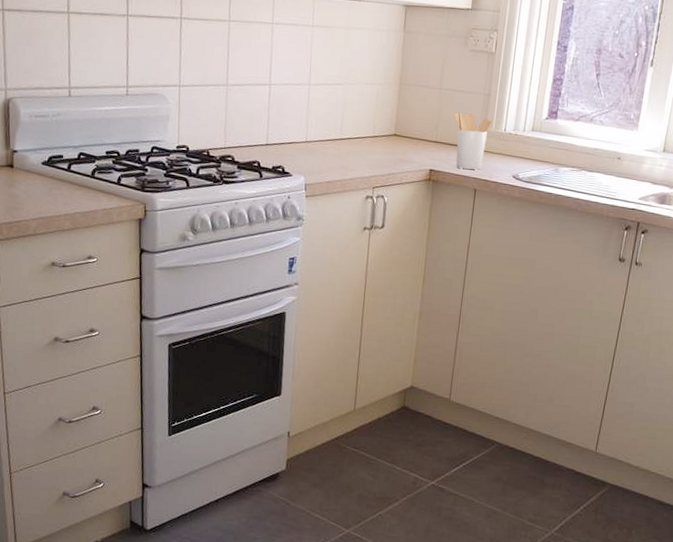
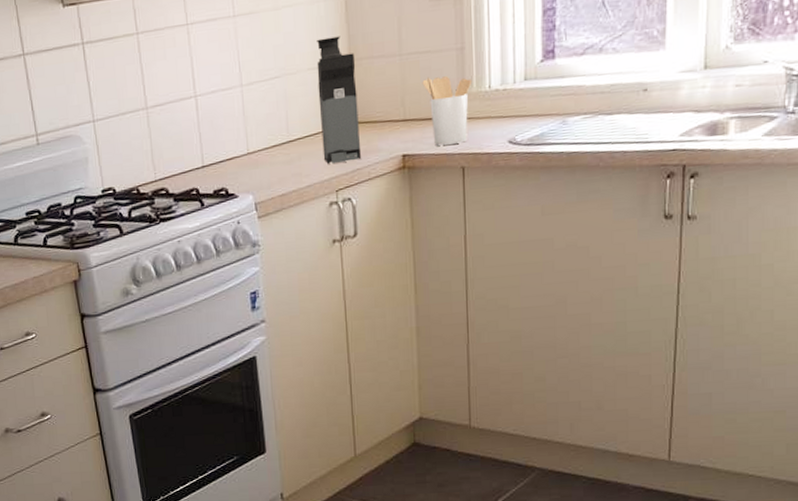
coffee maker: none [367,61,404,166] -> present [317,36,362,164]

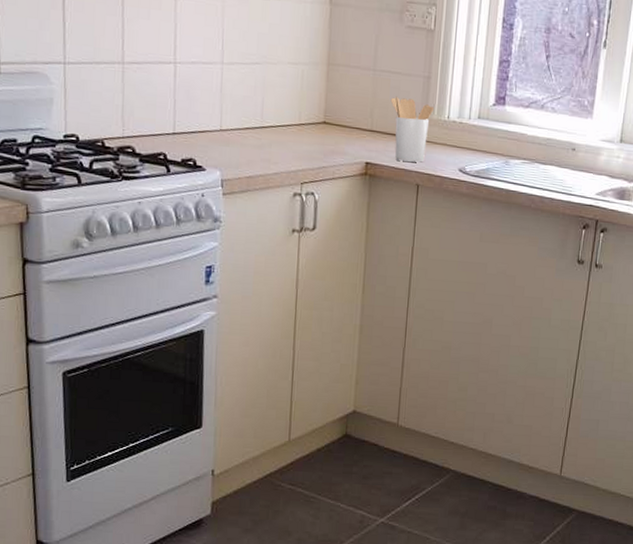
coffee maker: present [317,36,362,164] -> none [293,37,333,158]

